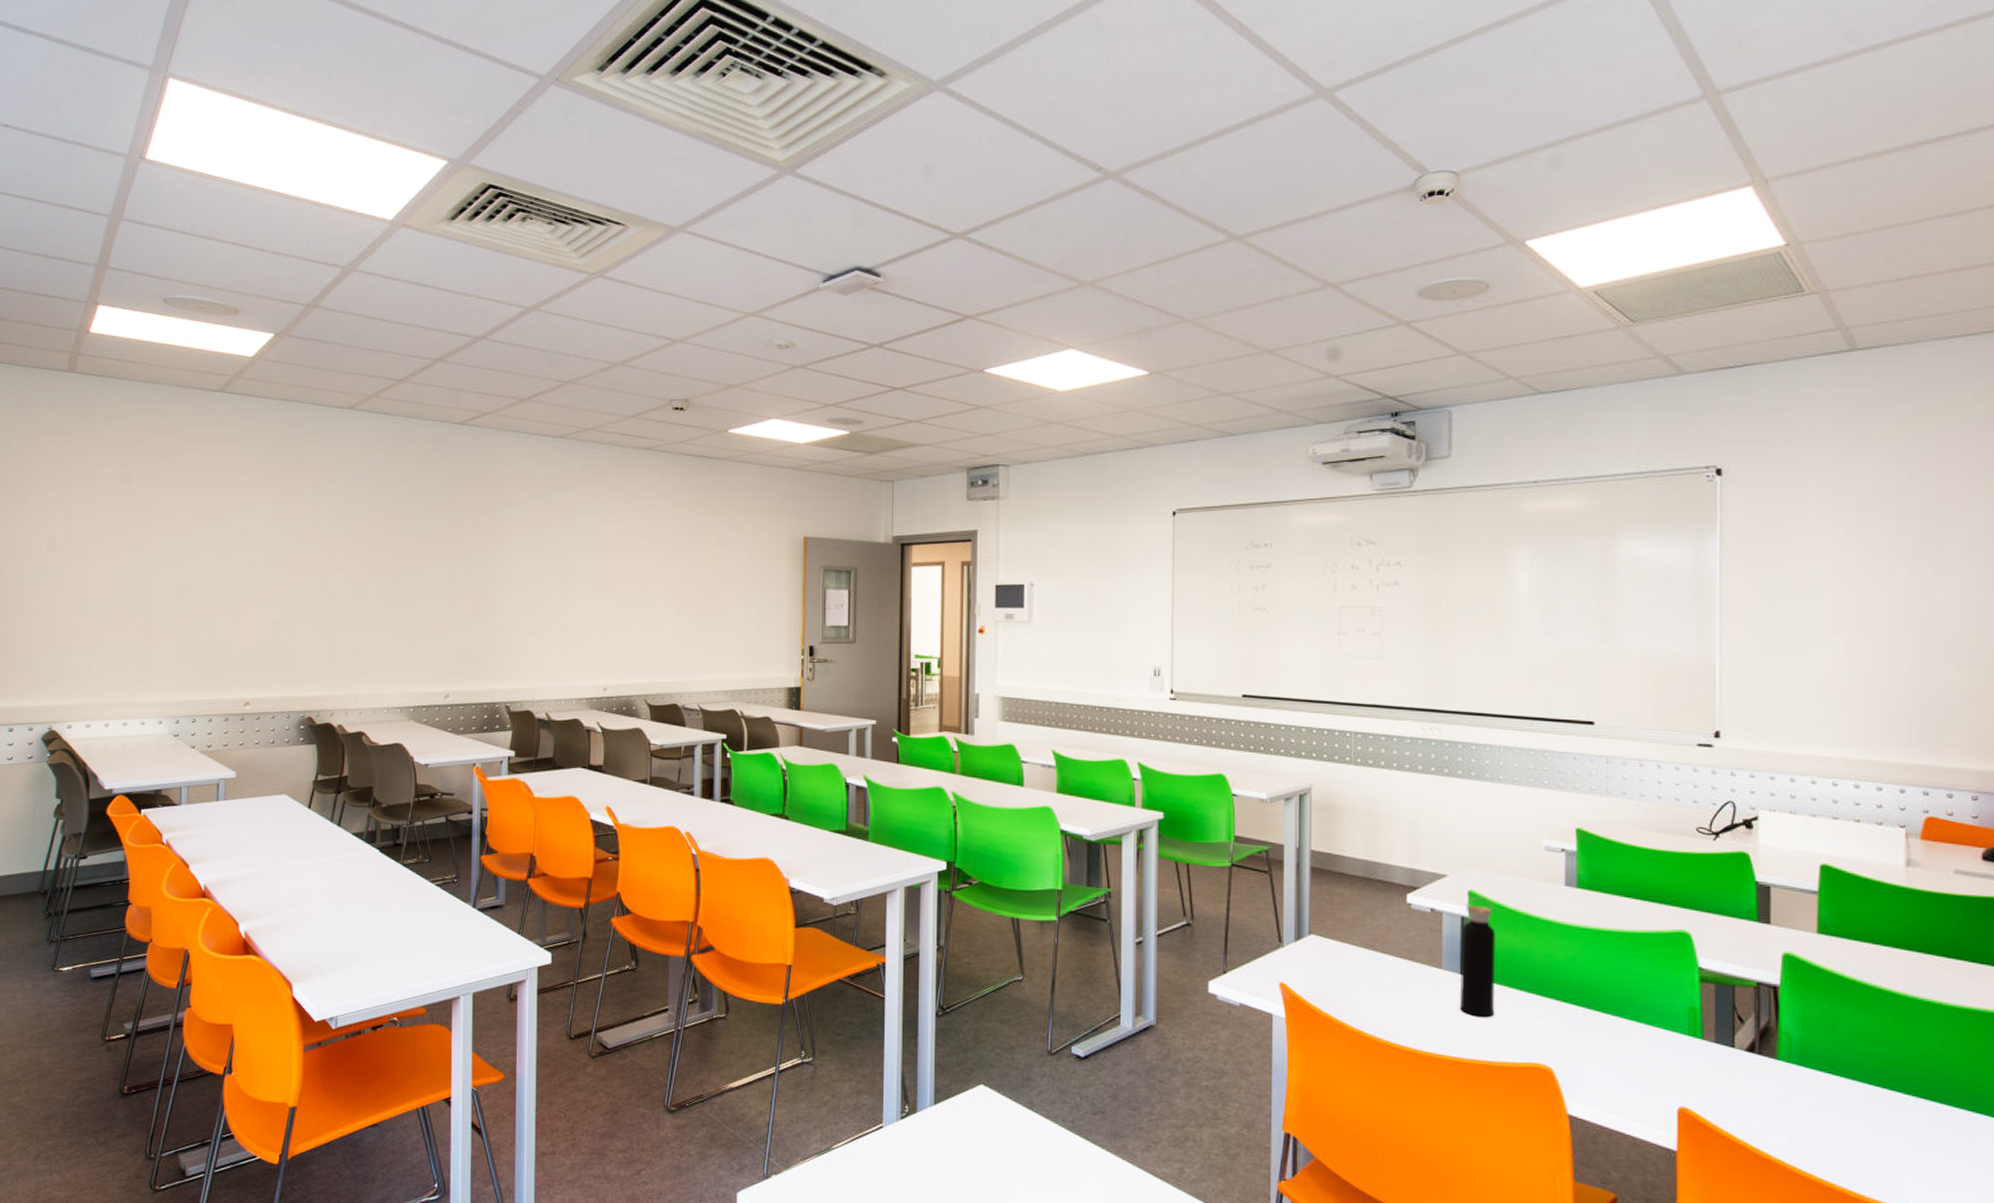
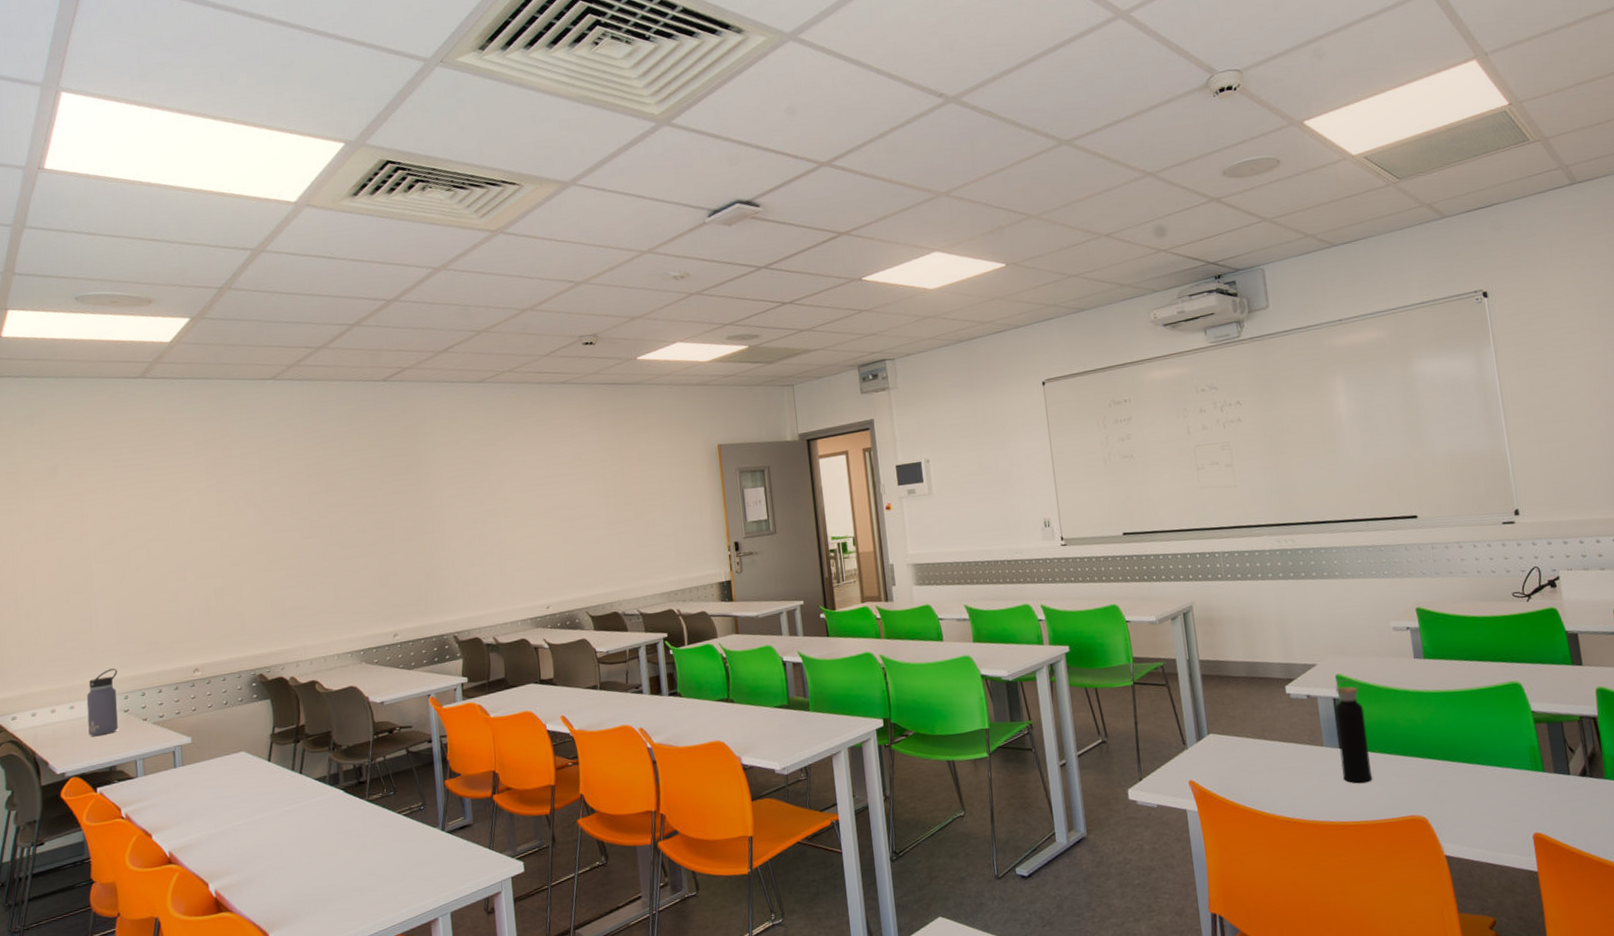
water bottle: none [138,690,171,757] -> present [86,668,118,736]

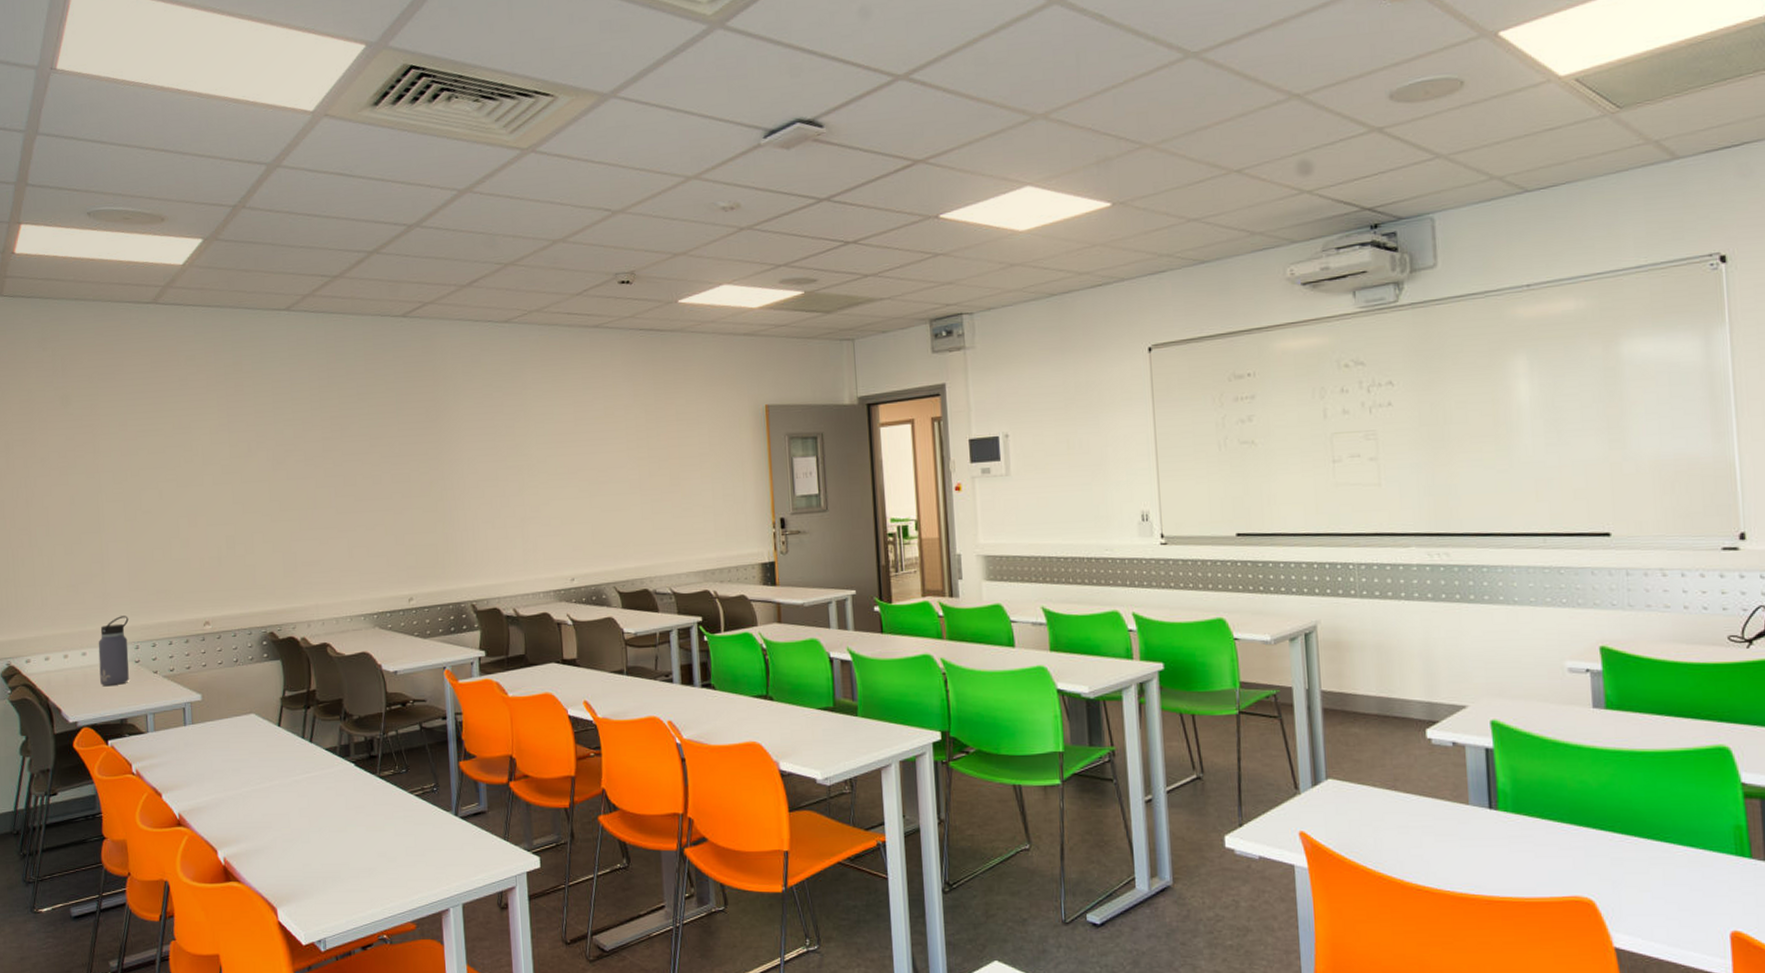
water bottle: present [1335,678,1372,784] -> none [1487,726,1528,853]

